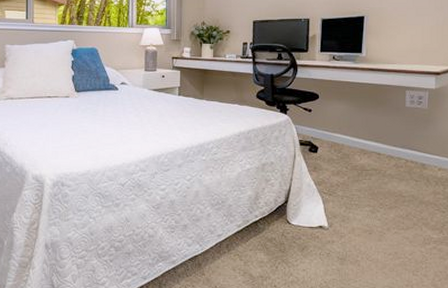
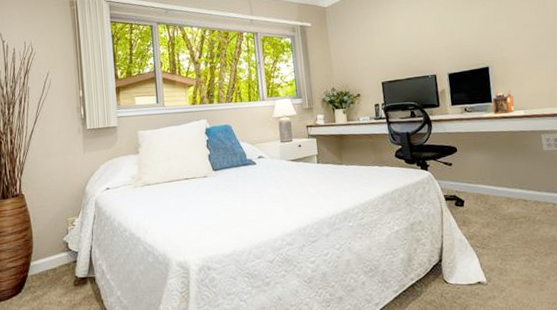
desk organizer: none [362,43,384,67] -> present [492,90,515,114]

